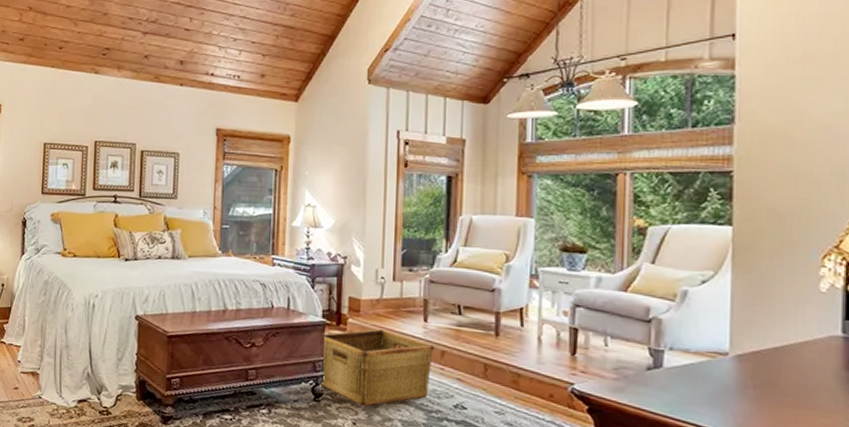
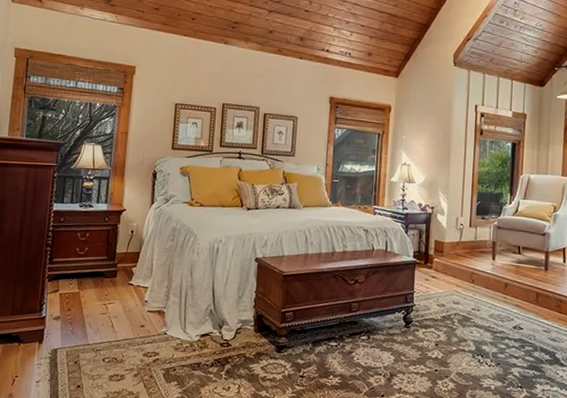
hamper: present [320,329,435,407] -> none [410,266,500,331]

